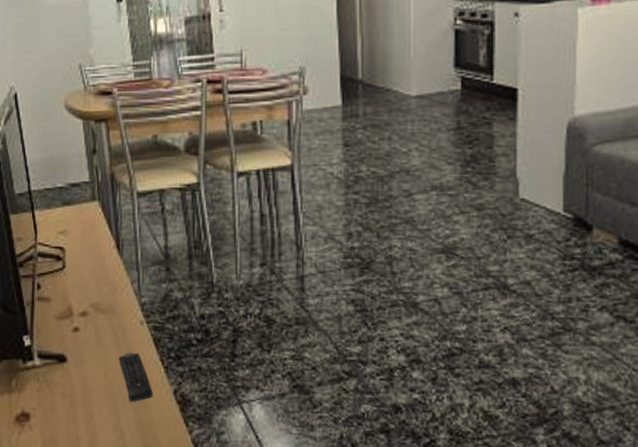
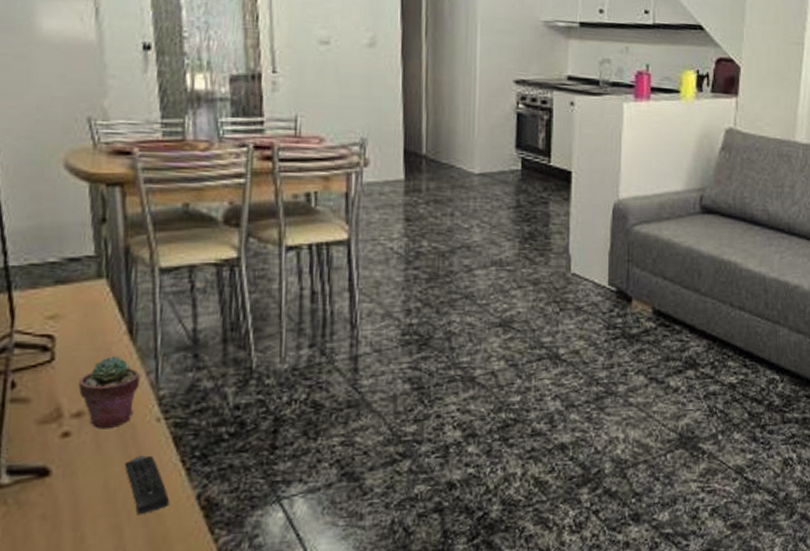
potted succulent: none [82,266,127,327] -> present [78,356,140,428]

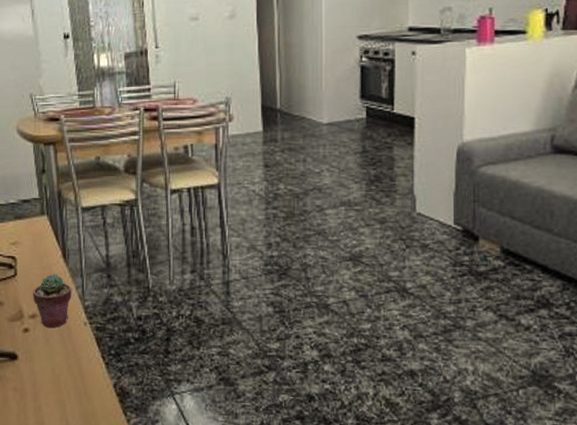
remote control: present [124,455,170,516] -> none [64,350,96,395]

